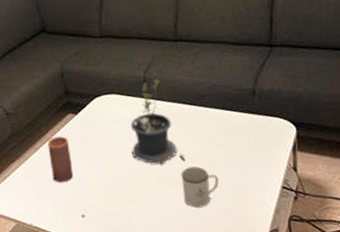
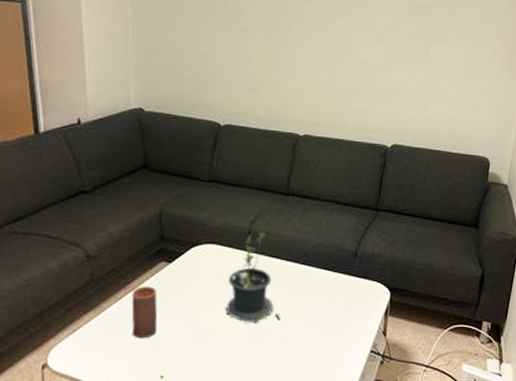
mug: present [181,166,219,208] -> none [273,327,311,370]

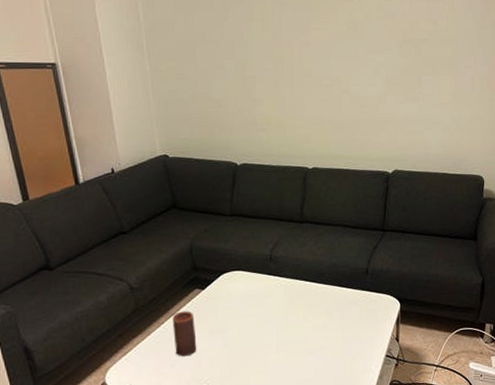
potted plant: present [225,232,281,323] -> none [254,257,304,338]

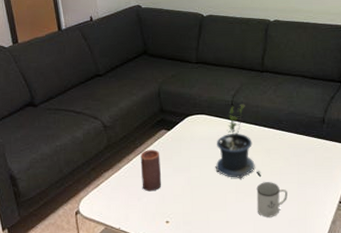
potted plant: none [254,257,304,338] -> present [215,104,262,179]
mug: none [299,338,332,377] -> present [256,182,287,217]

